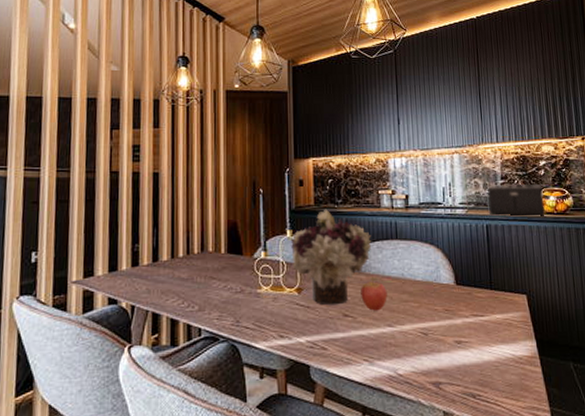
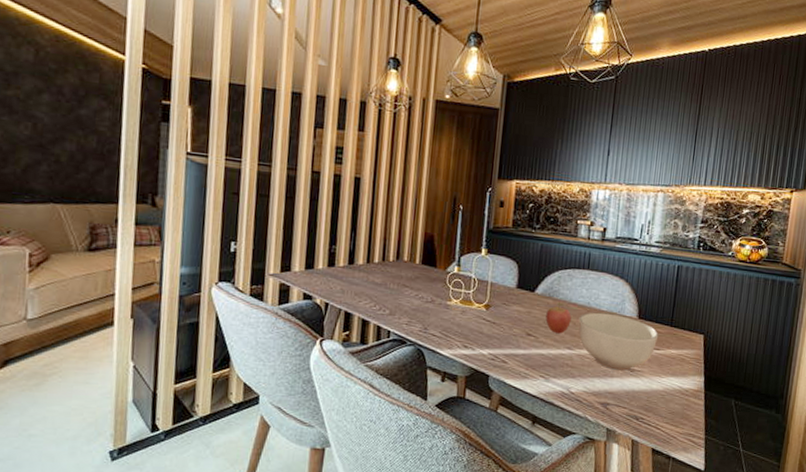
flower arrangement: present [290,209,372,304] -> none [483,232,564,324]
bowl: none [395,282,480,344] -> present [578,312,659,371]
toaster: present [486,183,546,217] -> none [682,227,741,264]

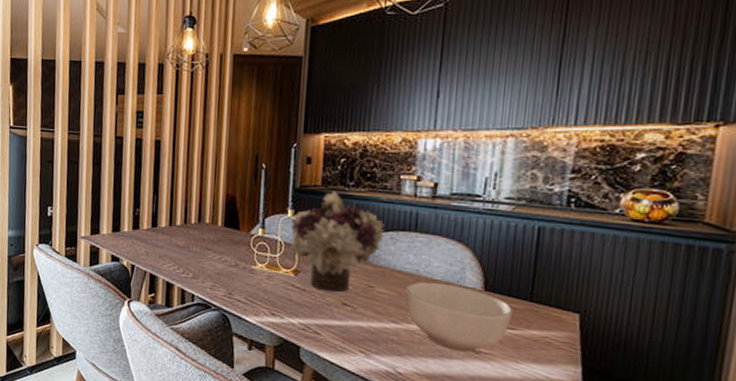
flower arrangement: none [483,232,564,324] -> present [290,191,385,292]
fruit: present [545,301,572,334] -> none [364,268,396,305]

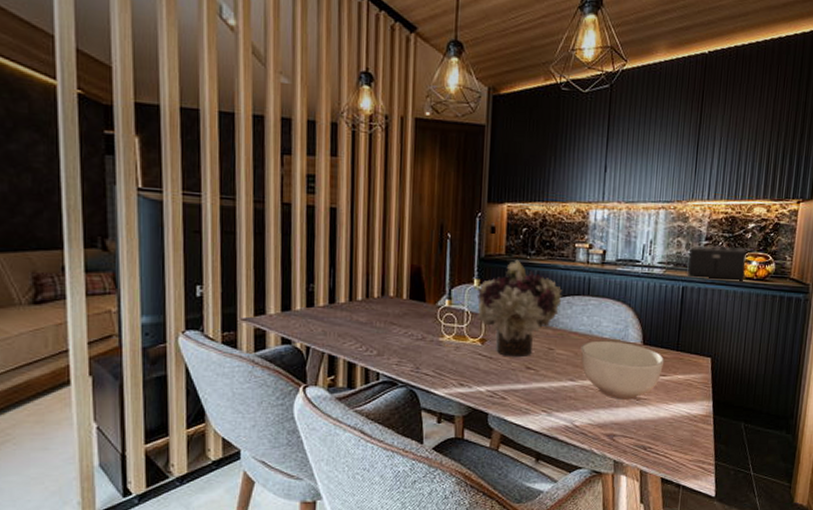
toaster: none [544,179,634,224] -> present [687,245,747,281]

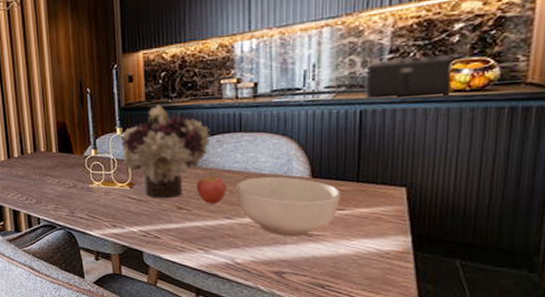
fruit: none [545,331,573,365] -> present [197,170,227,204]

